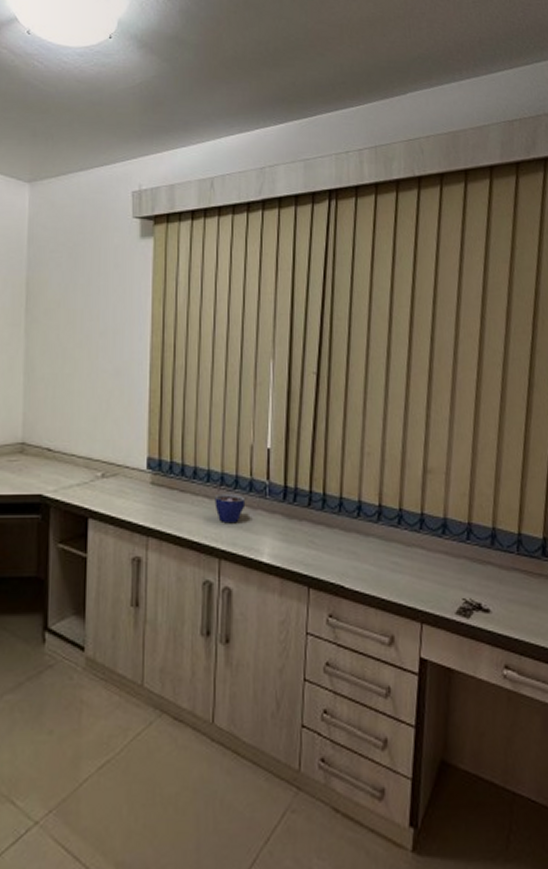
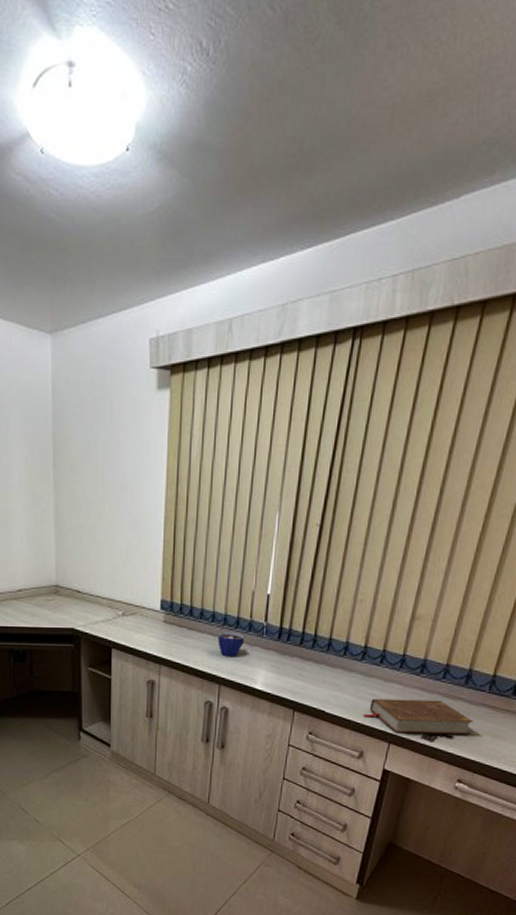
book: none [387,566,508,610] -> present [362,698,473,735]

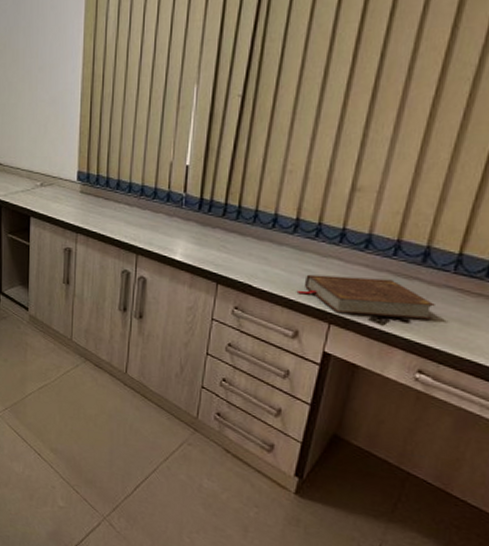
cup: present [217,632,245,657] -> none [134,202,163,227]

